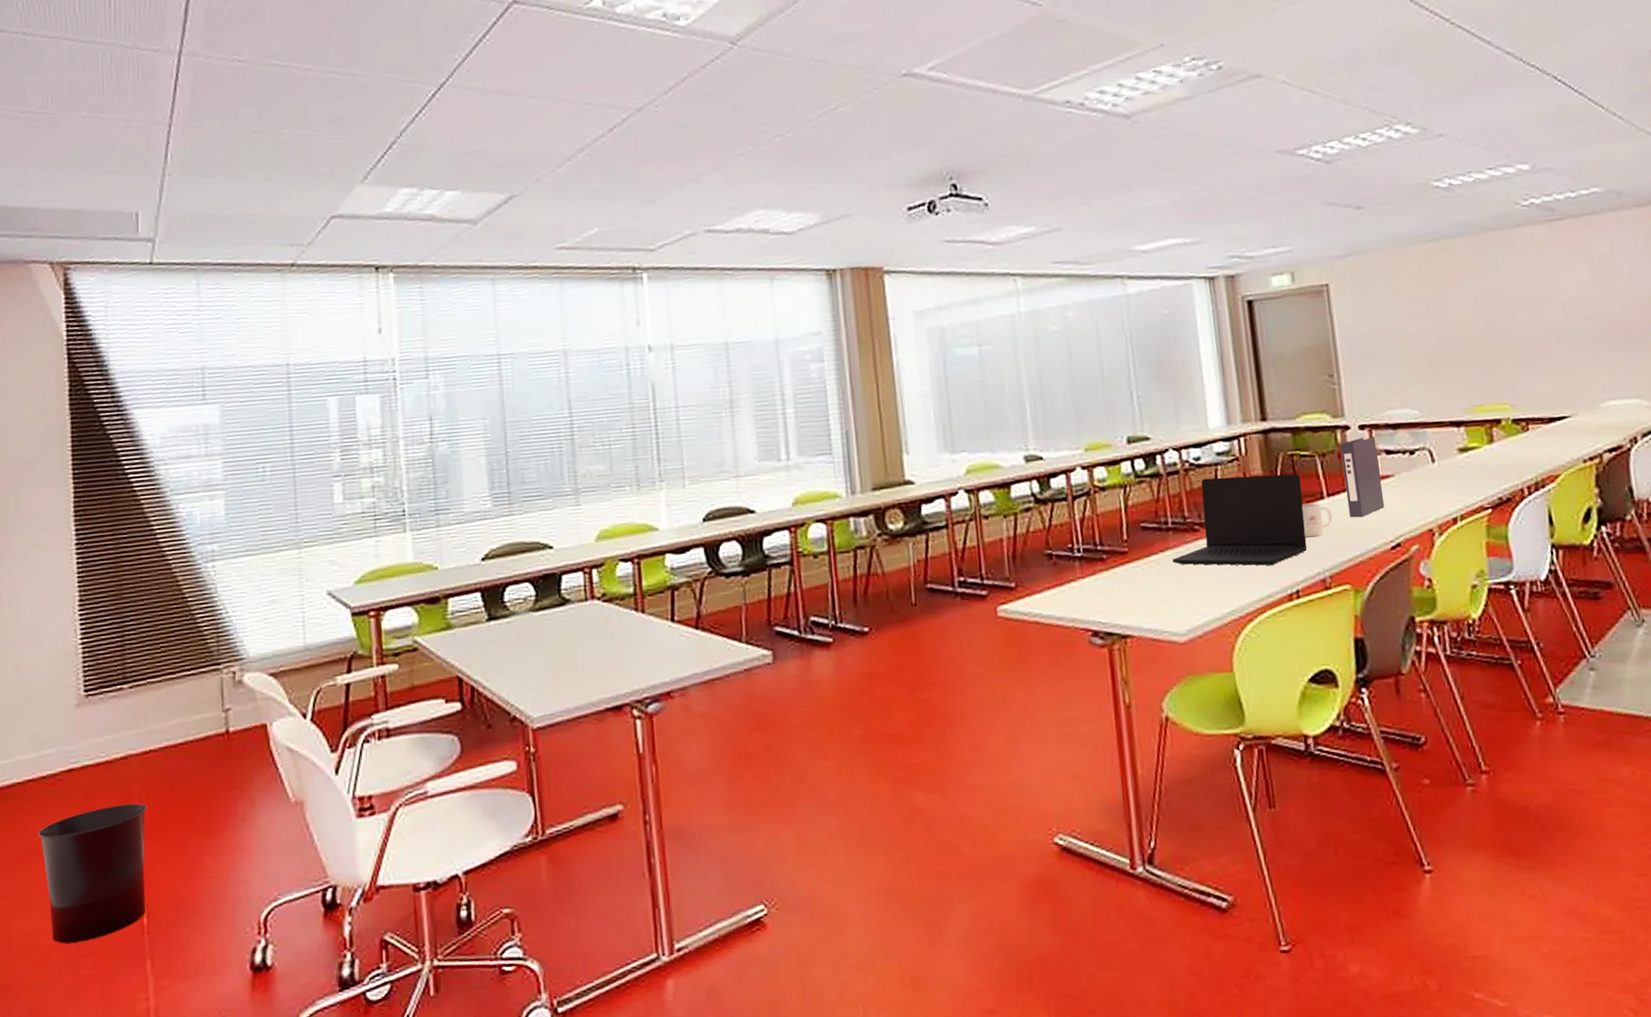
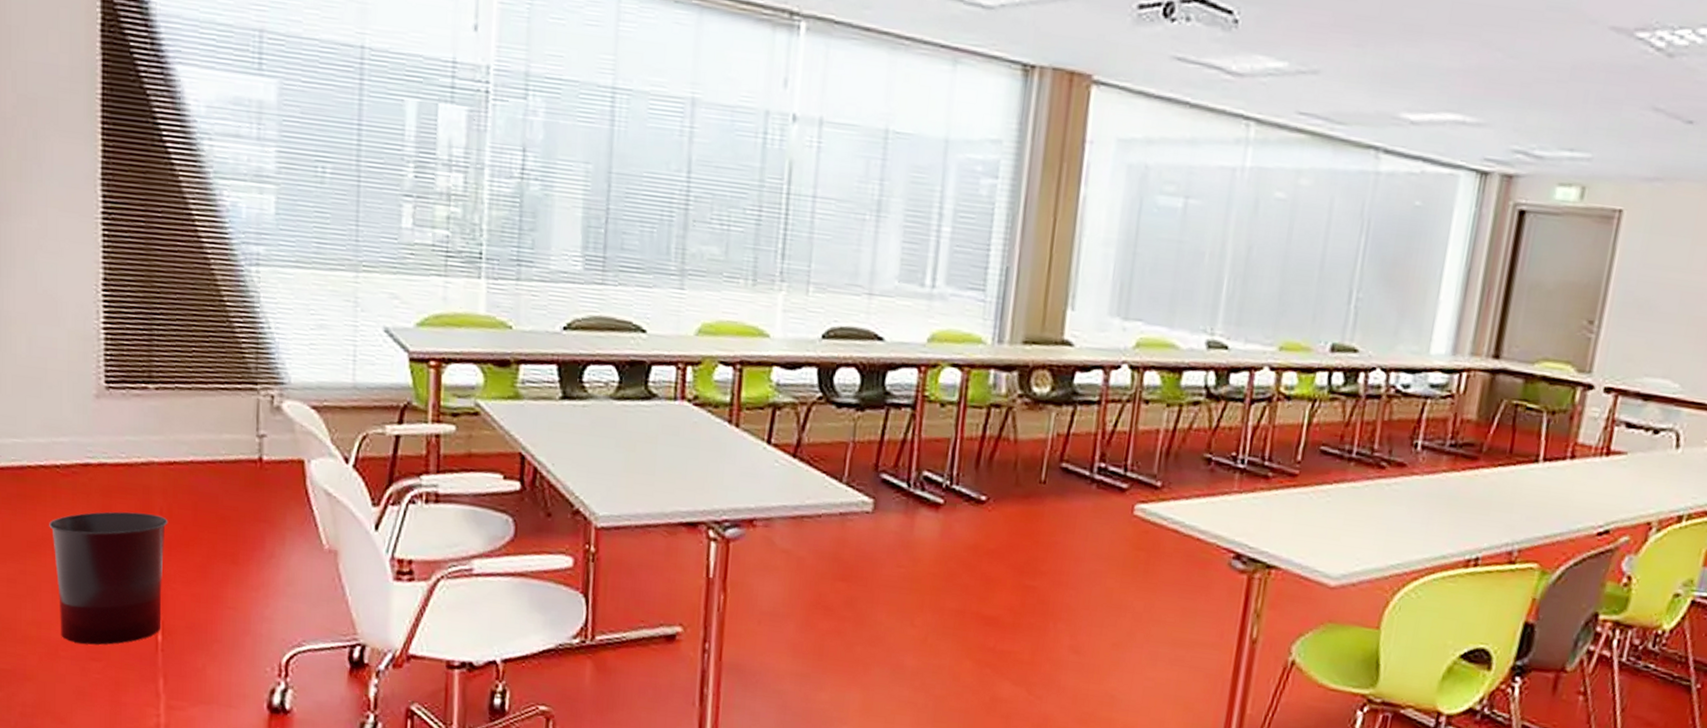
laptop: present [1172,473,1308,566] -> none [1346,410,1519,525]
mug: present [1301,503,1333,538] -> none [1504,463,1543,504]
binder: present [1339,437,1385,518] -> none [1561,401,1620,493]

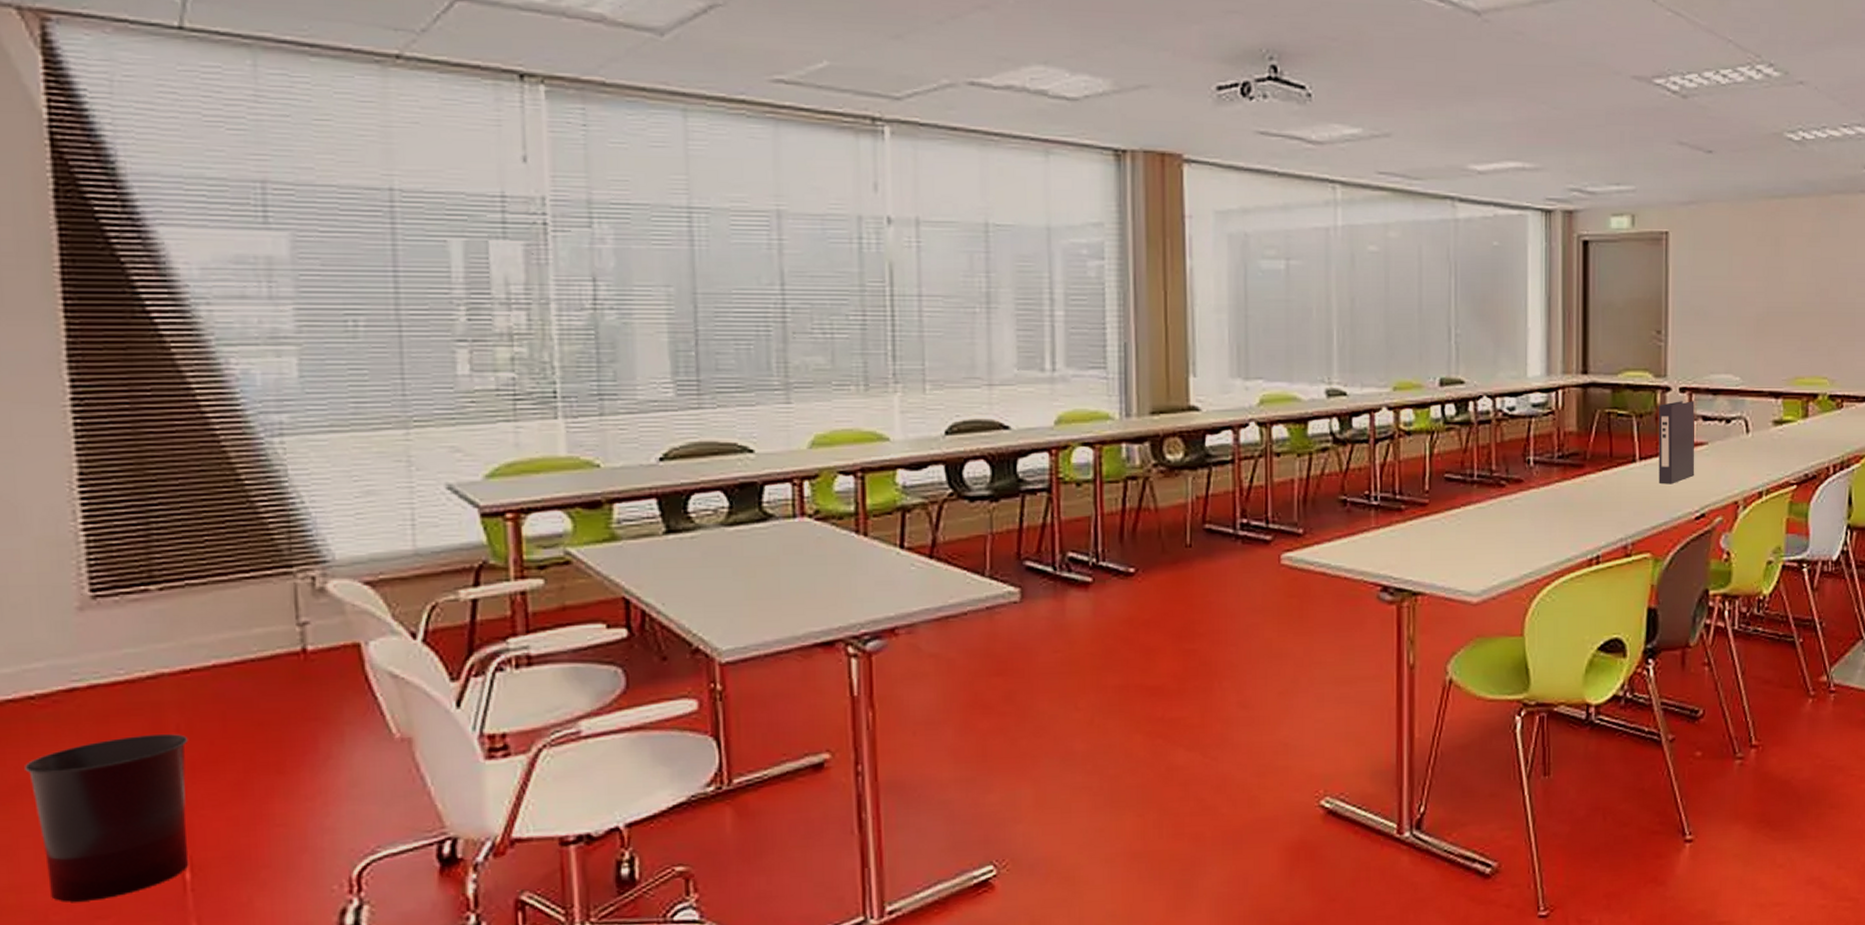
binder: none [1561,401,1620,493] -> present [1658,401,1695,484]

